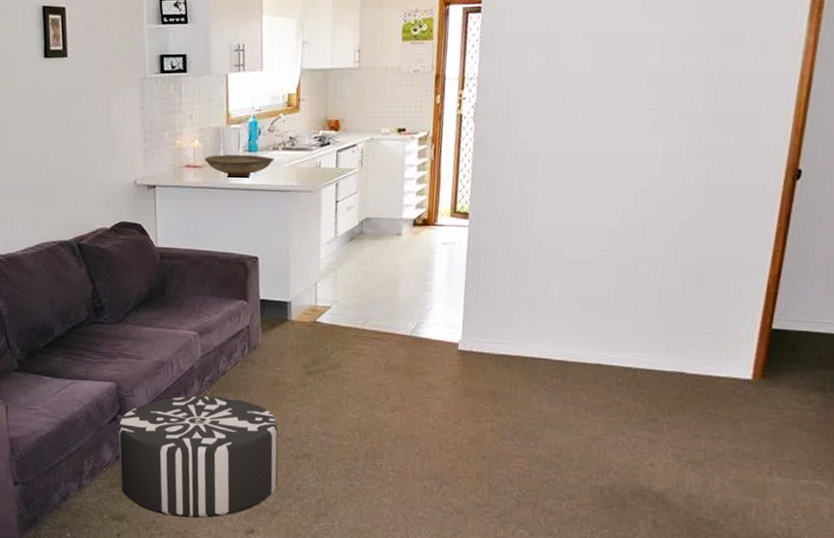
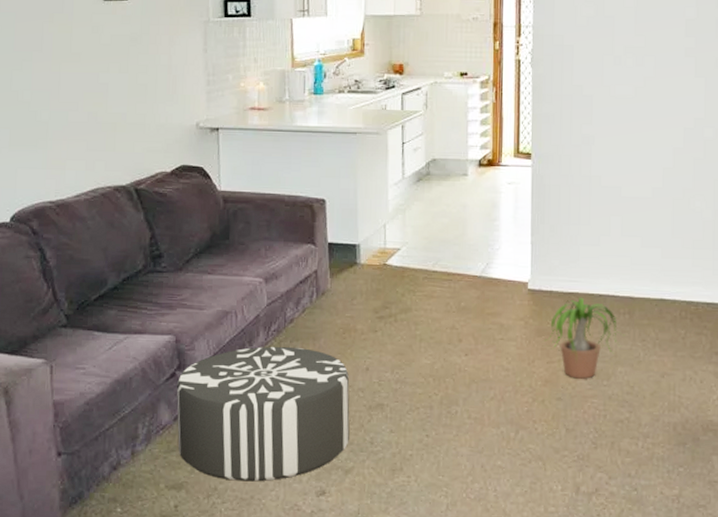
decorative bowl: present [205,155,275,178] -> none [270,97,340,120]
potted plant: none [472,359,557,440] -> present [545,297,625,379]

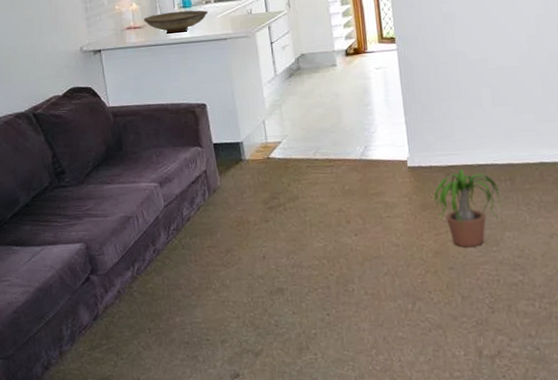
pouf: present [176,346,350,482] -> none [91,243,256,371]
decorative bowl: none [270,97,340,120] -> present [144,10,208,34]

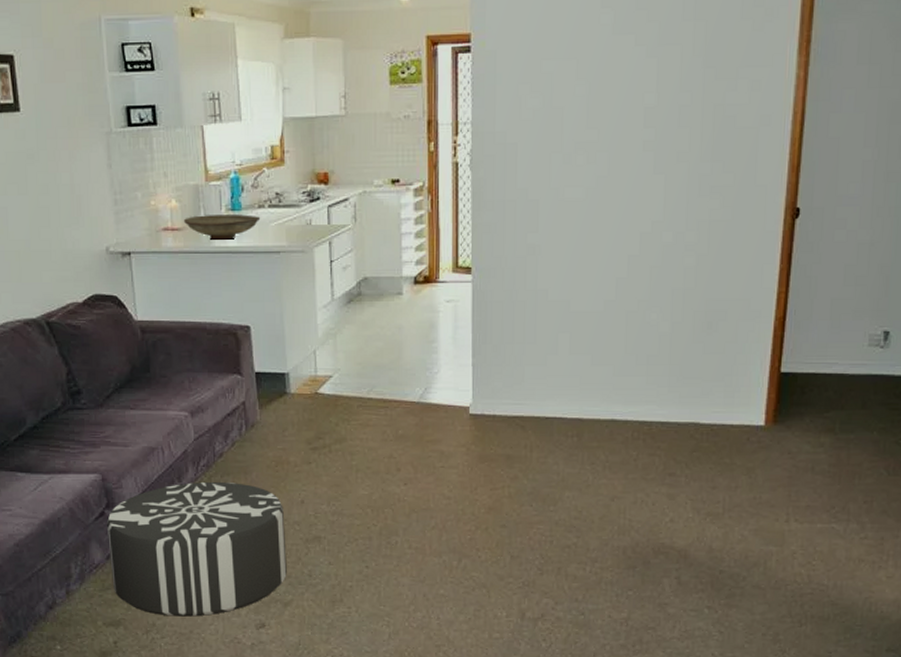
pouf: none [91,243,256,371] -> present [106,481,287,617]
potted plant: present [430,169,509,248] -> none [488,420,573,505]

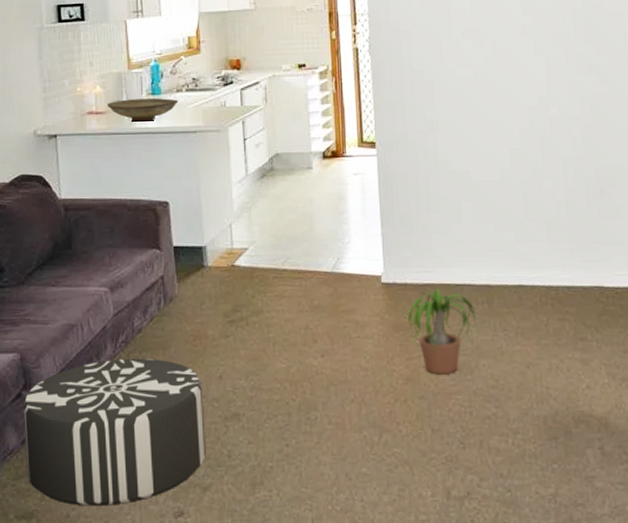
potted plant: none [488,420,573,505] -> present [403,288,486,375]

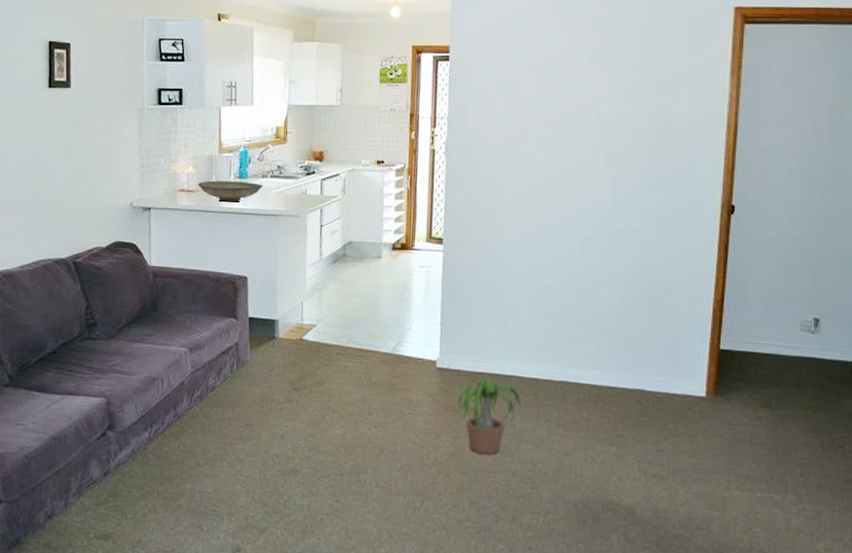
pouf: present [23,358,206,506] -> none [106,411,266,536]

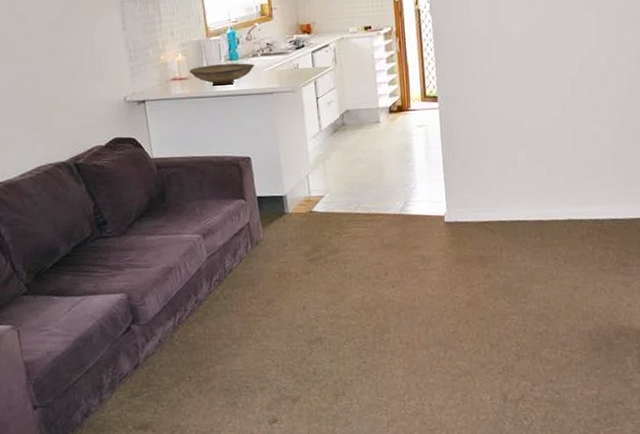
potted plant: present [451,376,529,455] -> none [464,224,538,299]

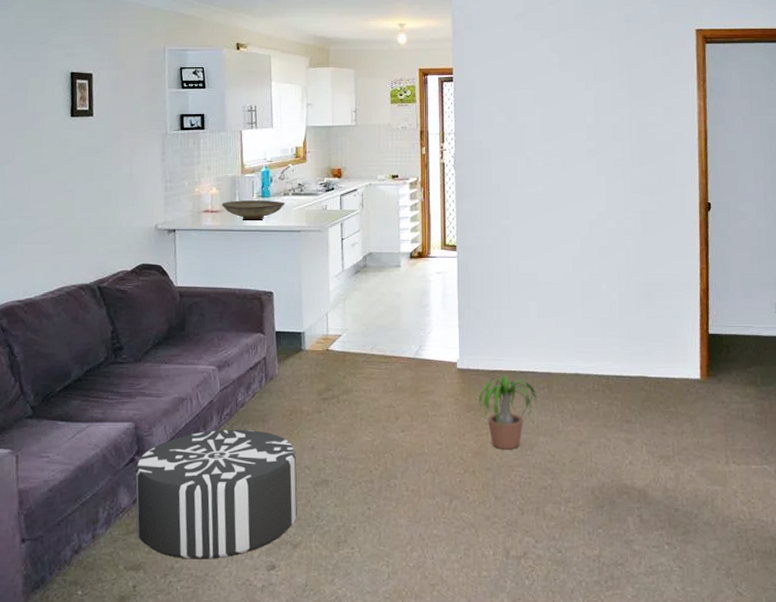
pouf: none [132,294,294,417] -> present [135,429,297,559]
potted plant: none [464,224,538,299] -> present [473,374,545,450]

